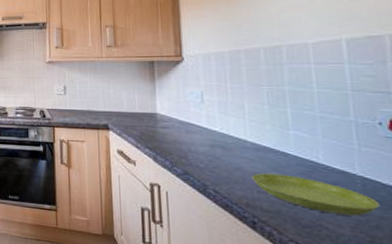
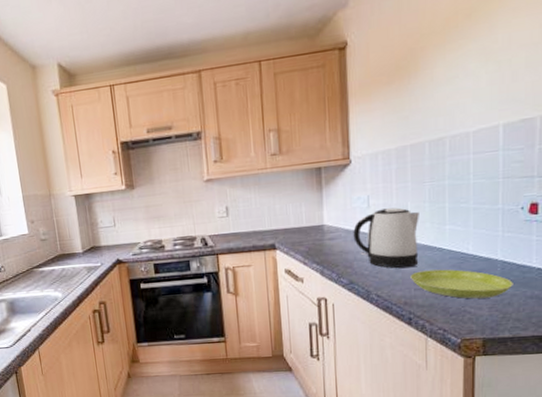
kettle: none [187,106,261,167] -> present [353,207,419,268]

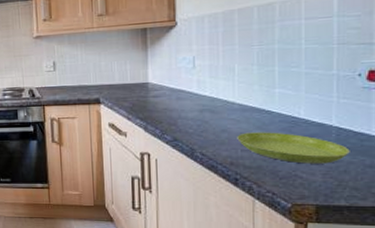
kettle: present [353,207,419,268] -> none [178,69,247,128]

